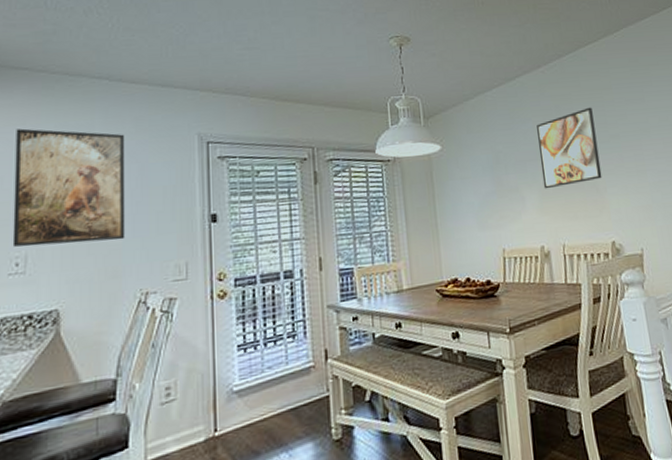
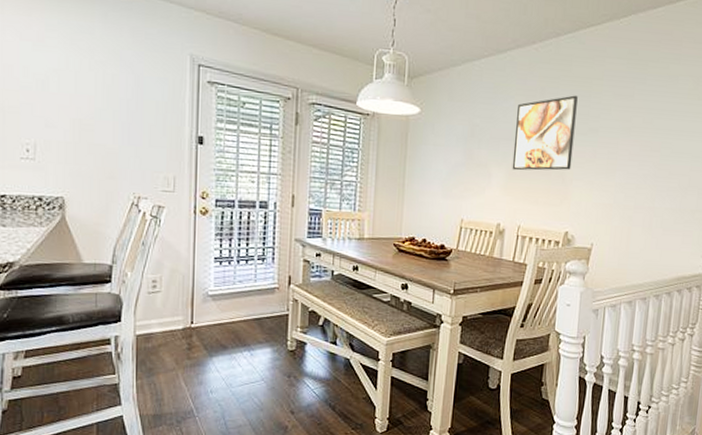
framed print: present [12,128,125,247] -> none [23,19,123,145]

